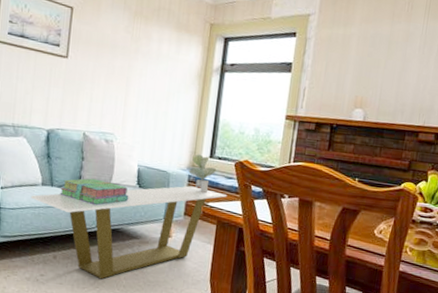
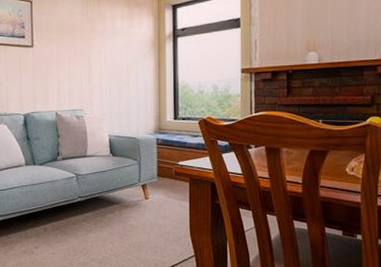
coffee table: present [30,186,227,279] -> none [17,148,196,246]
stack of books: present [60,178,129,206] -> none [42,153,105,178]
potted plant: present [189,154,217,193] -> none [156,117,183,154]

